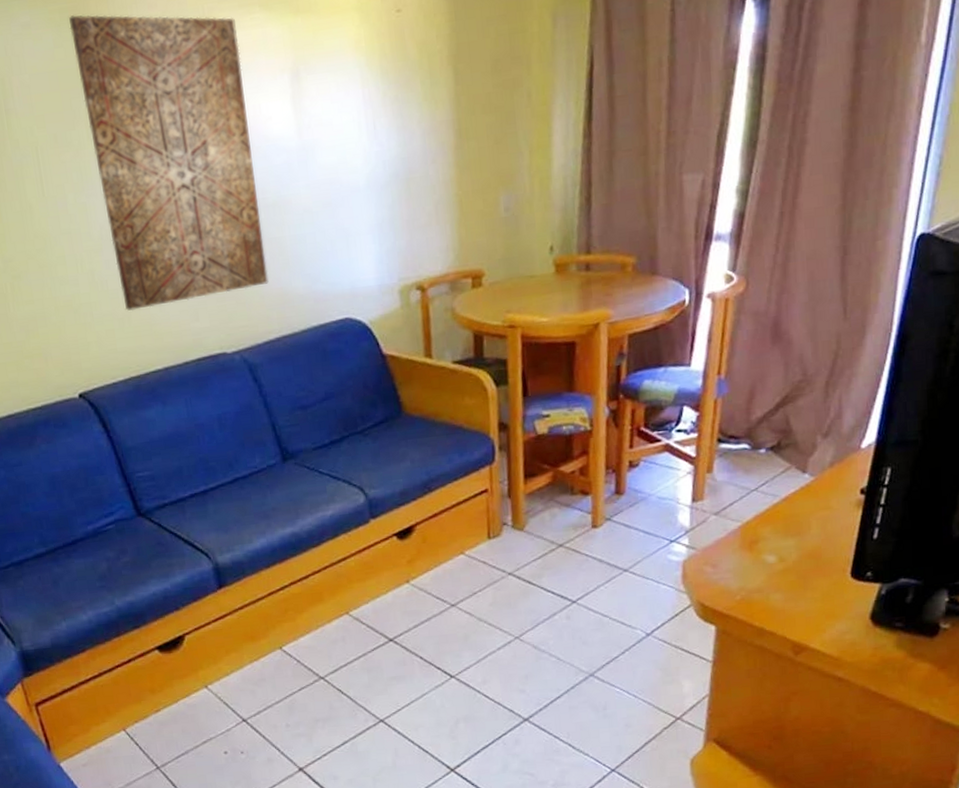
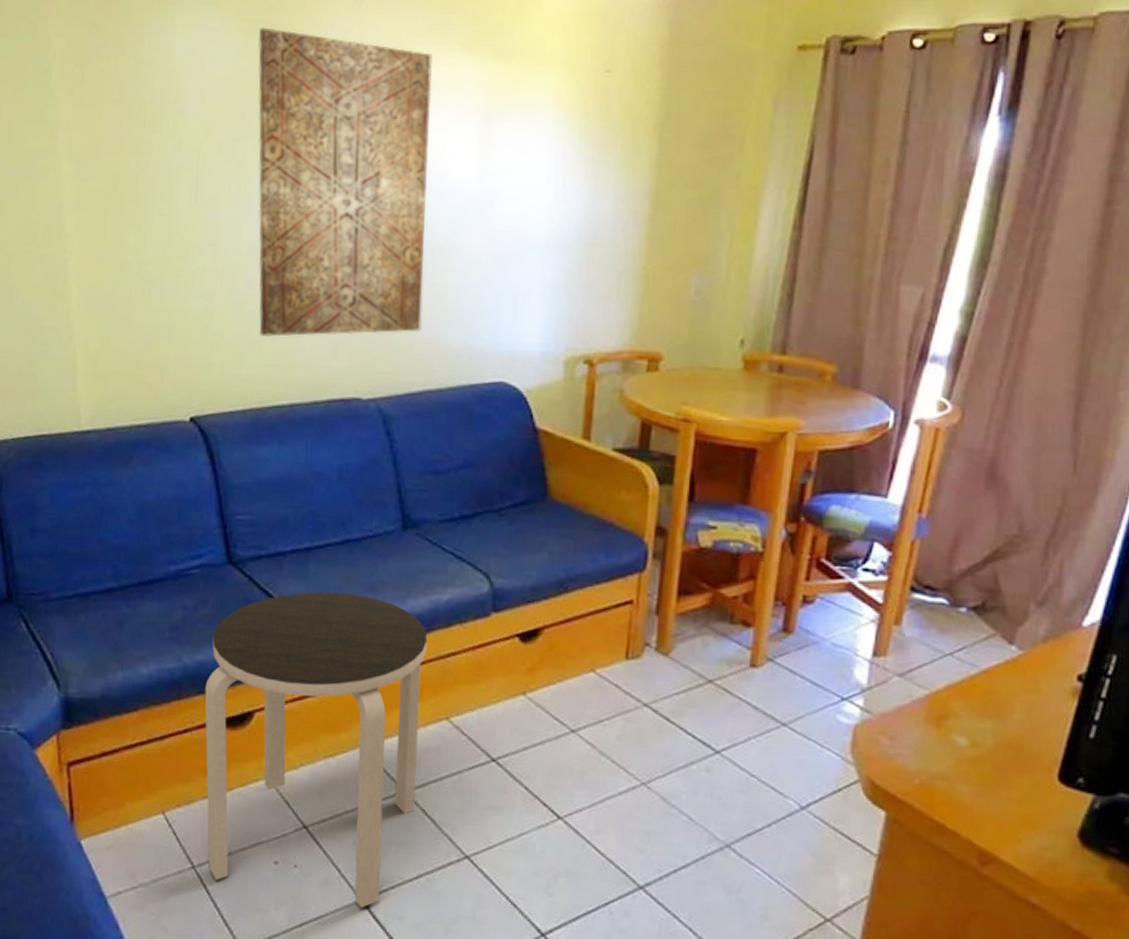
side table: none [137,523,332,776] -> present [205,591,428,908]

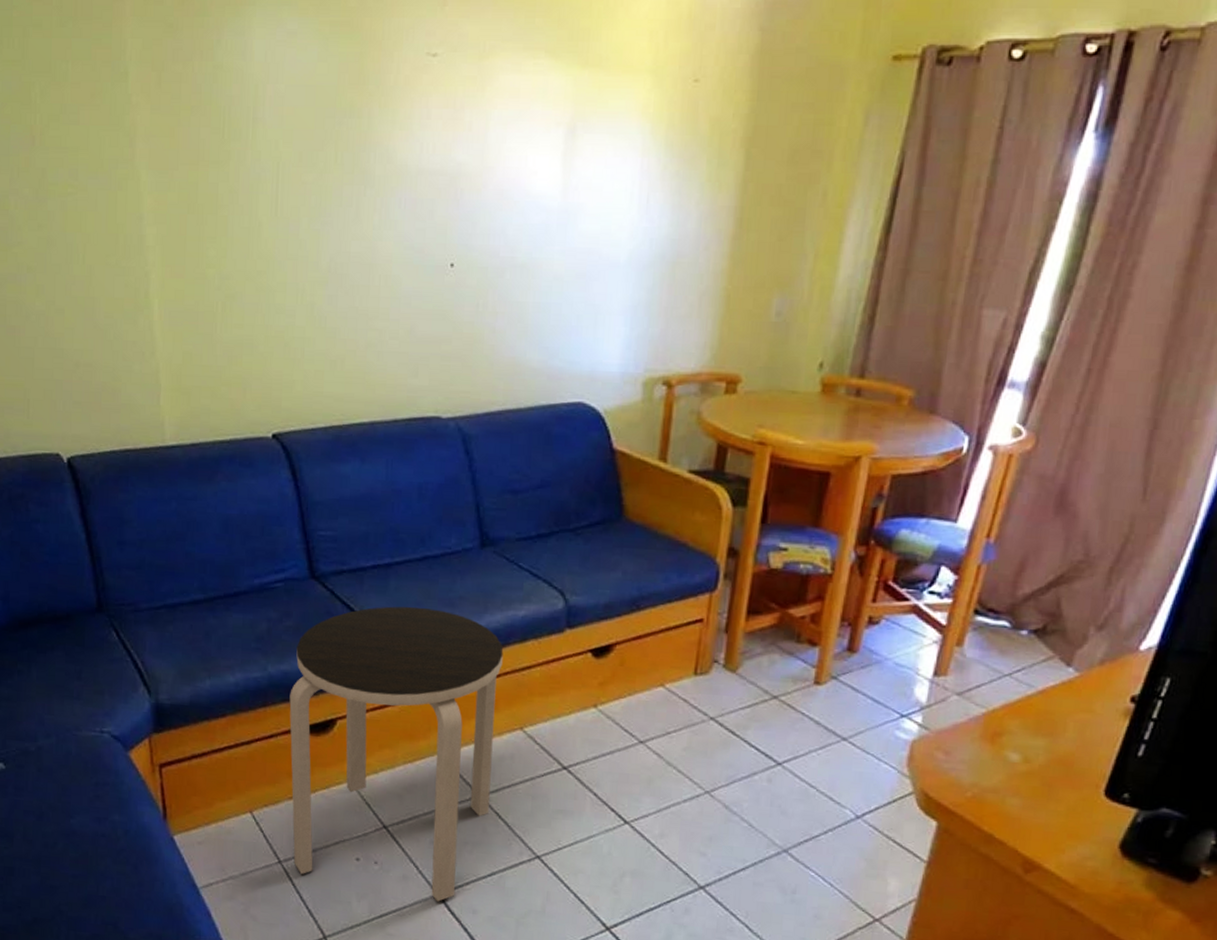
wall art: present [258,27,432,337] -> none [338,30,516,354]

